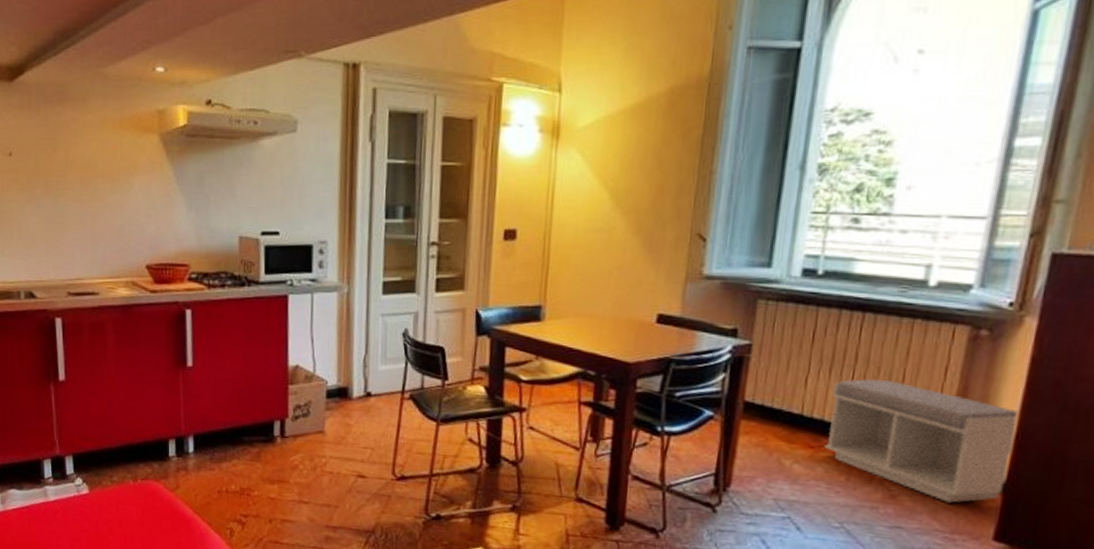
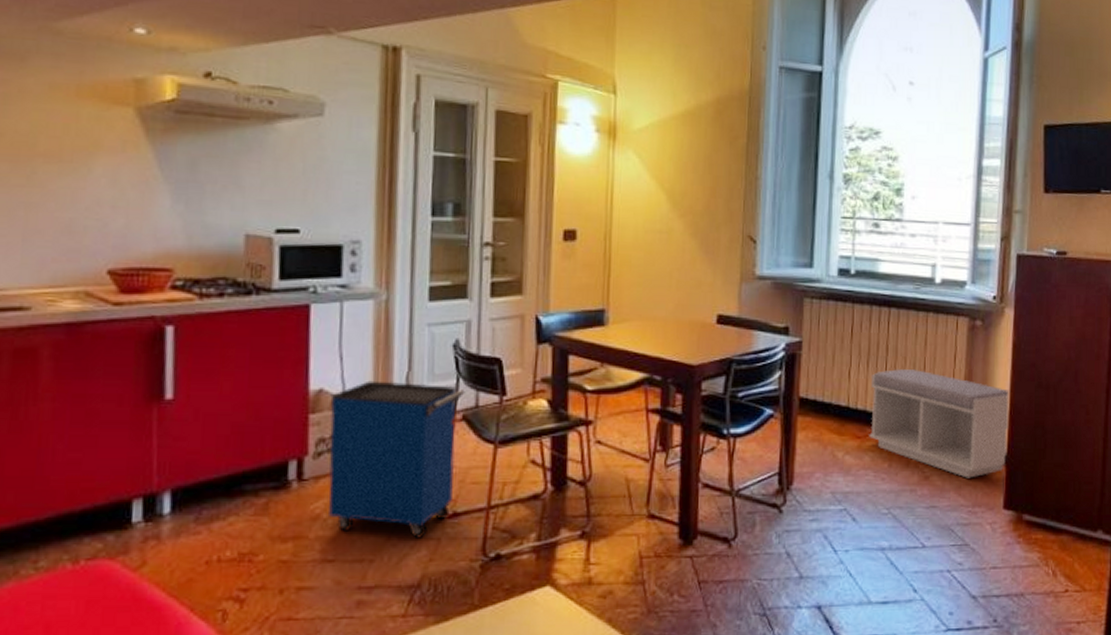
cabinet: none [304,360,413,494] -> present [328,380,465,538]

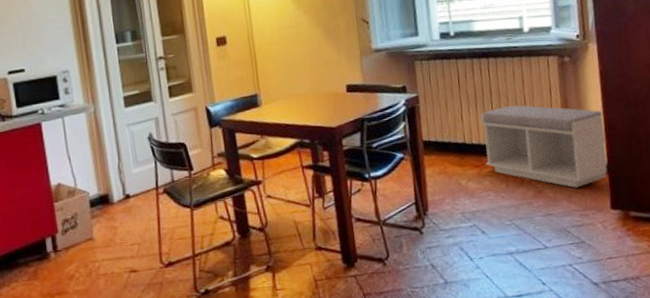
cabinet: present [328,380,465,538] -> none [66,168,166,285]

